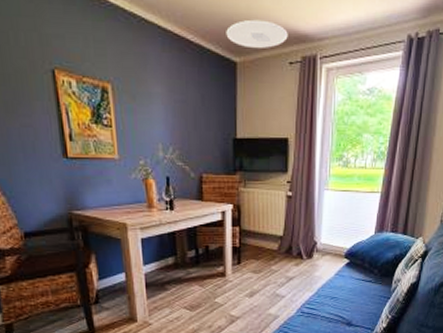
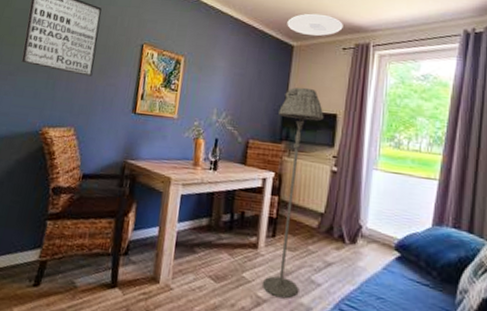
floor lamp: none [229,111,276,313] -> present [263,87,324,299]

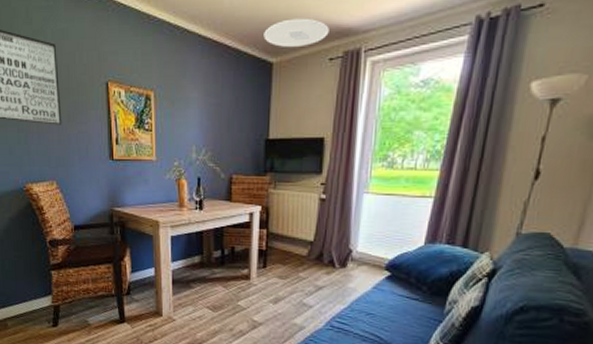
floor lamp: present [263,87,324,299] -> none [258,111,310,321]

